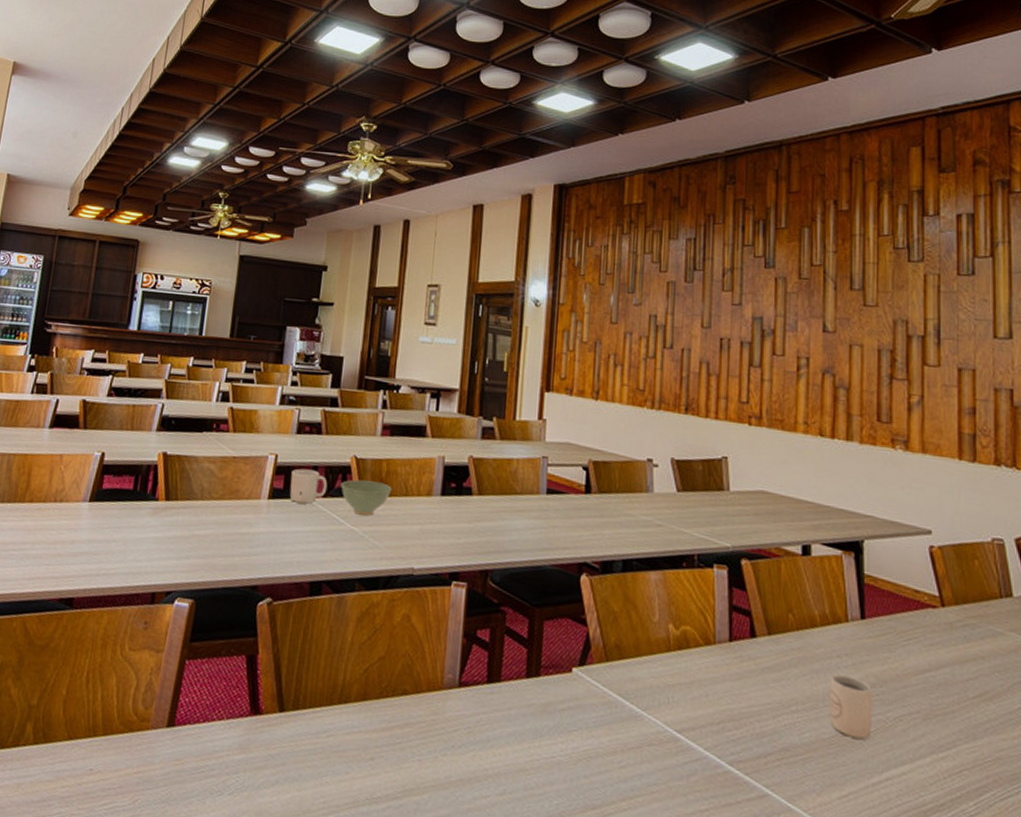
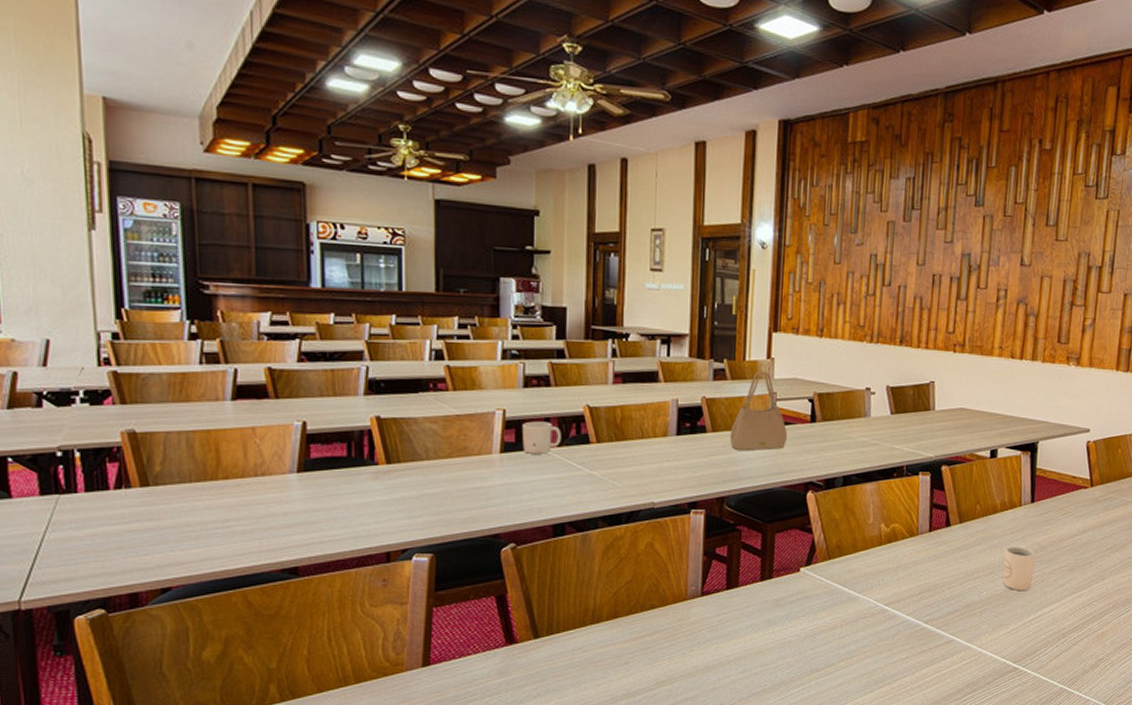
bowl: present [341,479,392,516] -> none [576,427,628,460]
handbag: none [497,431,560,521] -> present [730,370,788,451]

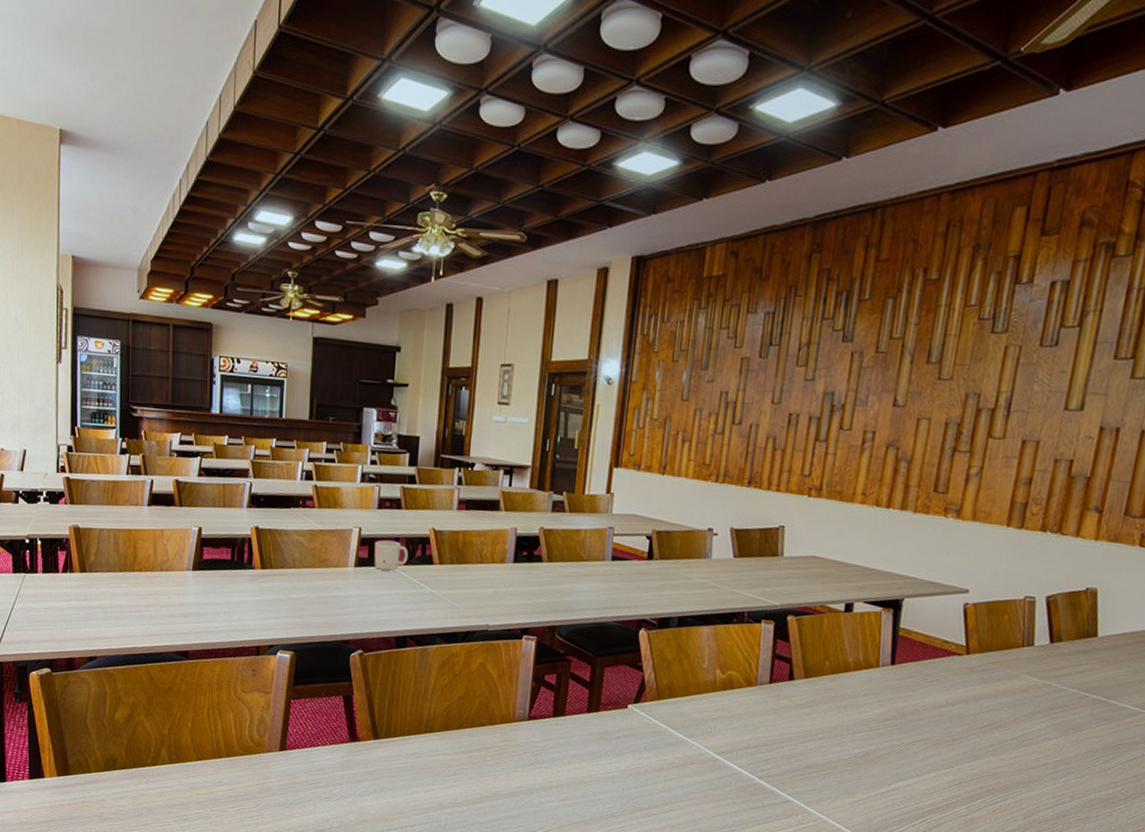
handbag: present [730,370,788,451] -> none [565,504,624,584]
mug: present [1002,546,1035,590] -> none [851,708,892,759]

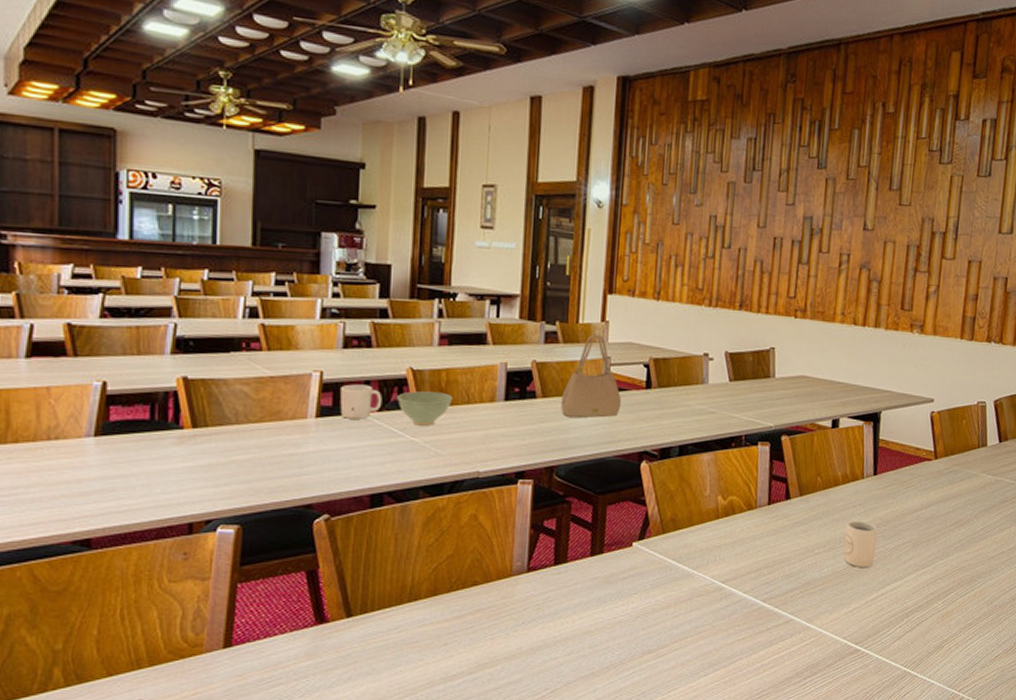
bowl: none [421,549,468,581] -> present [397,391,453,426]
handbag: none [565,504,624,584] -> present [561,333,622,419]
mug: none [851,708,892,759] -> present [843,520,878,567]

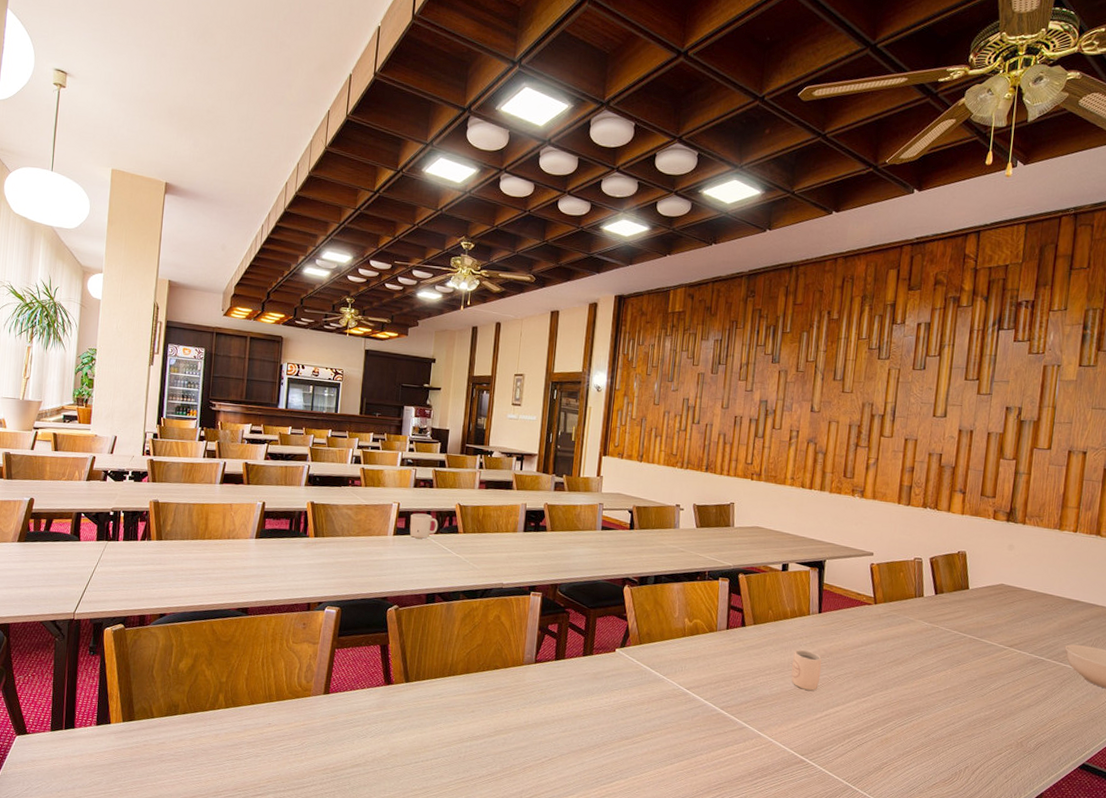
bowl: present [397,391,453,426] -> none [448,521,487,547]
handbag: present [561,333,622,419] -> none [564,485,611,549]

